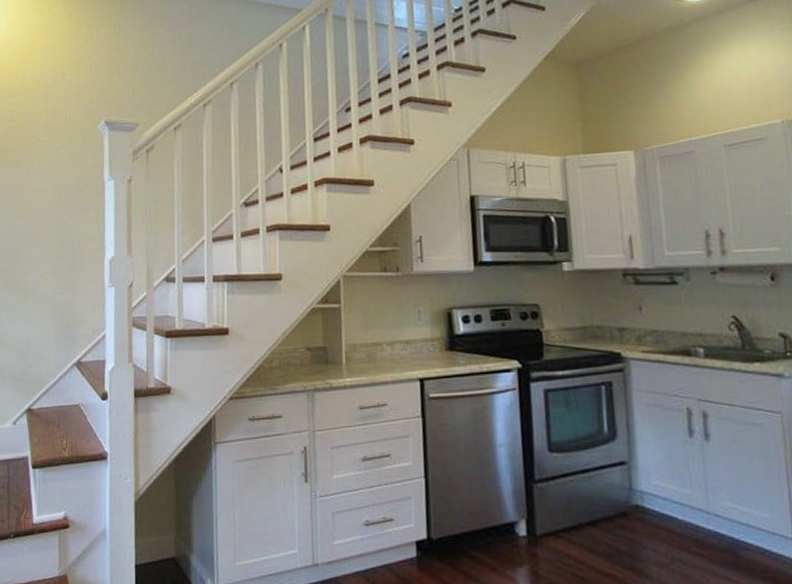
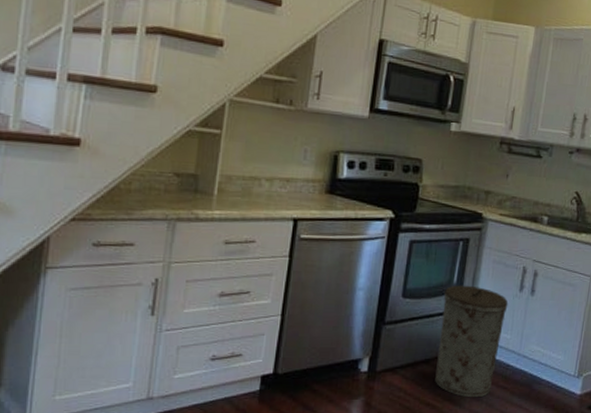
trash can: none [596,434,682,567] -> present [435,285,508,398]

